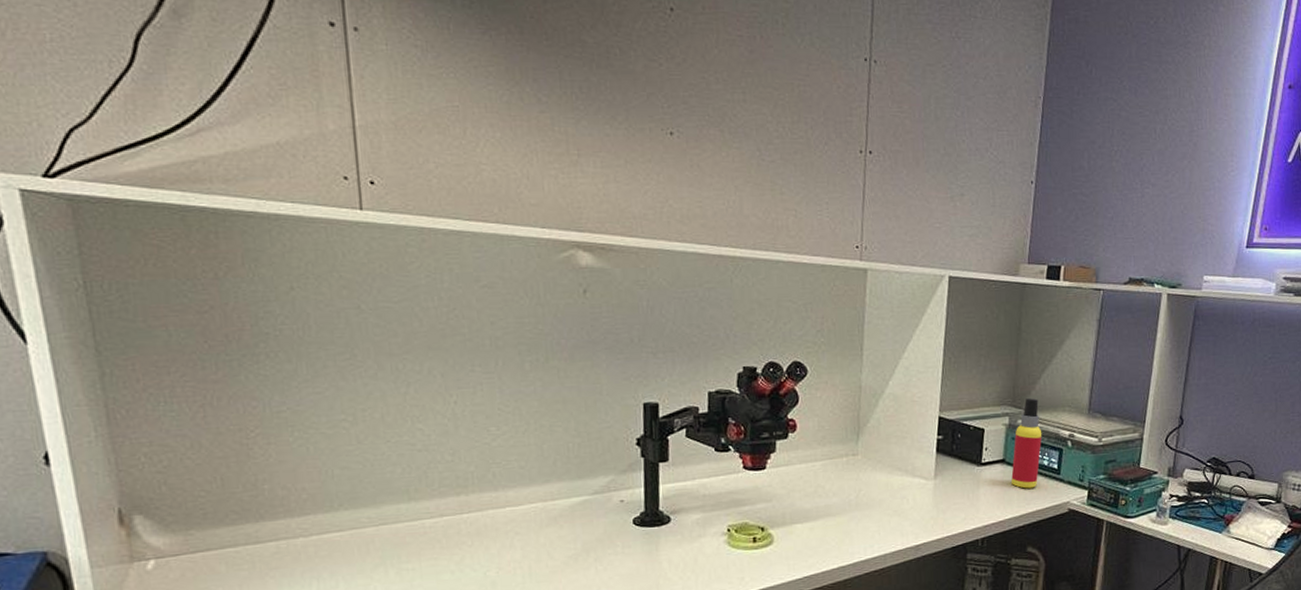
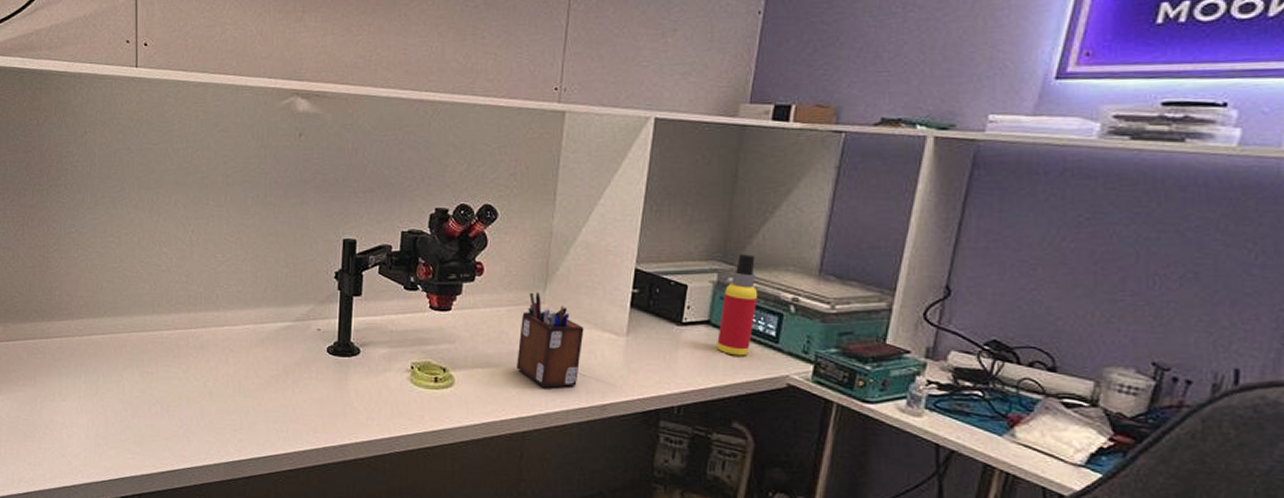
desk organizer: none [834,445,896,536] -> present [517,292,584,388]

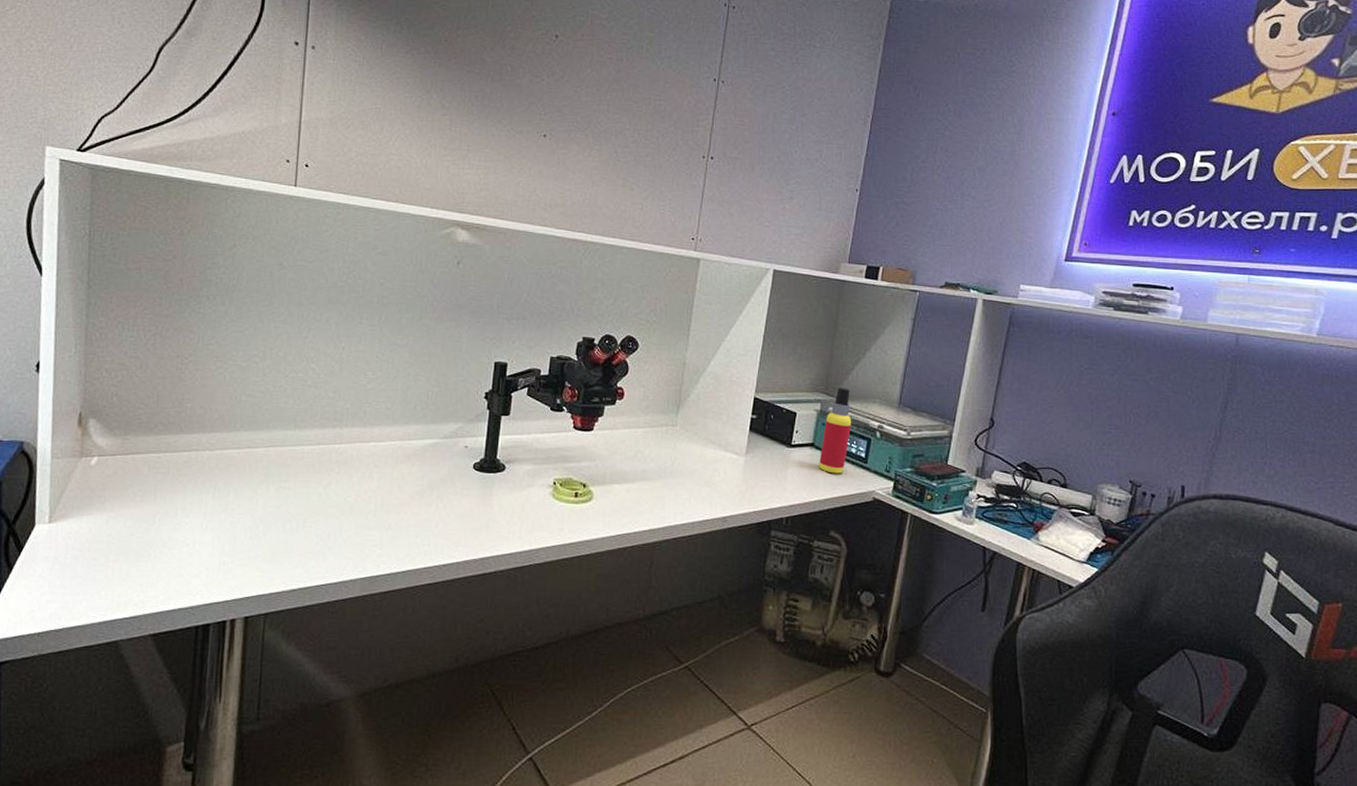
desk organizer: present [517,292,584,388] -> none [650,416,710,502]

